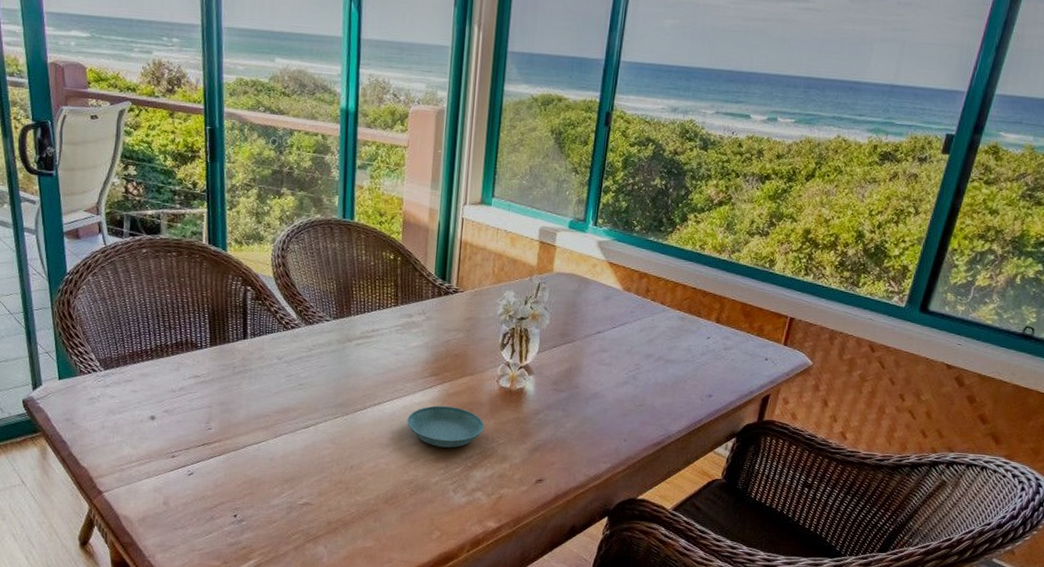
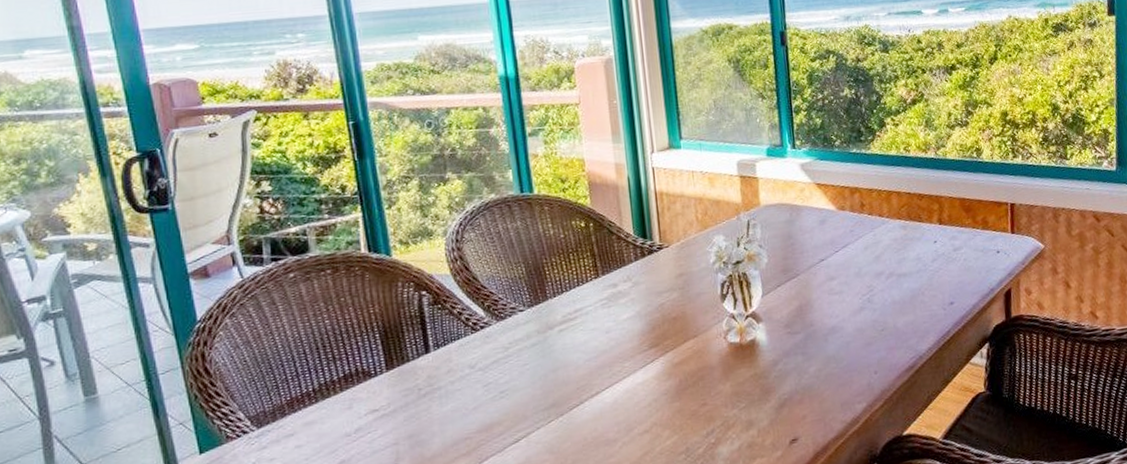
saucer: present [407,405,485,448] -> none [632,377,721,429]

